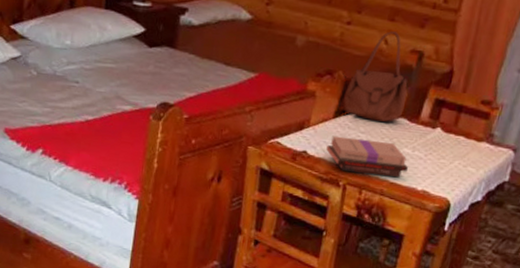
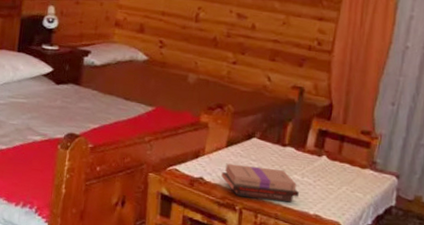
handbag: present [342,31,408,123] -> none [233,70,292,151]

